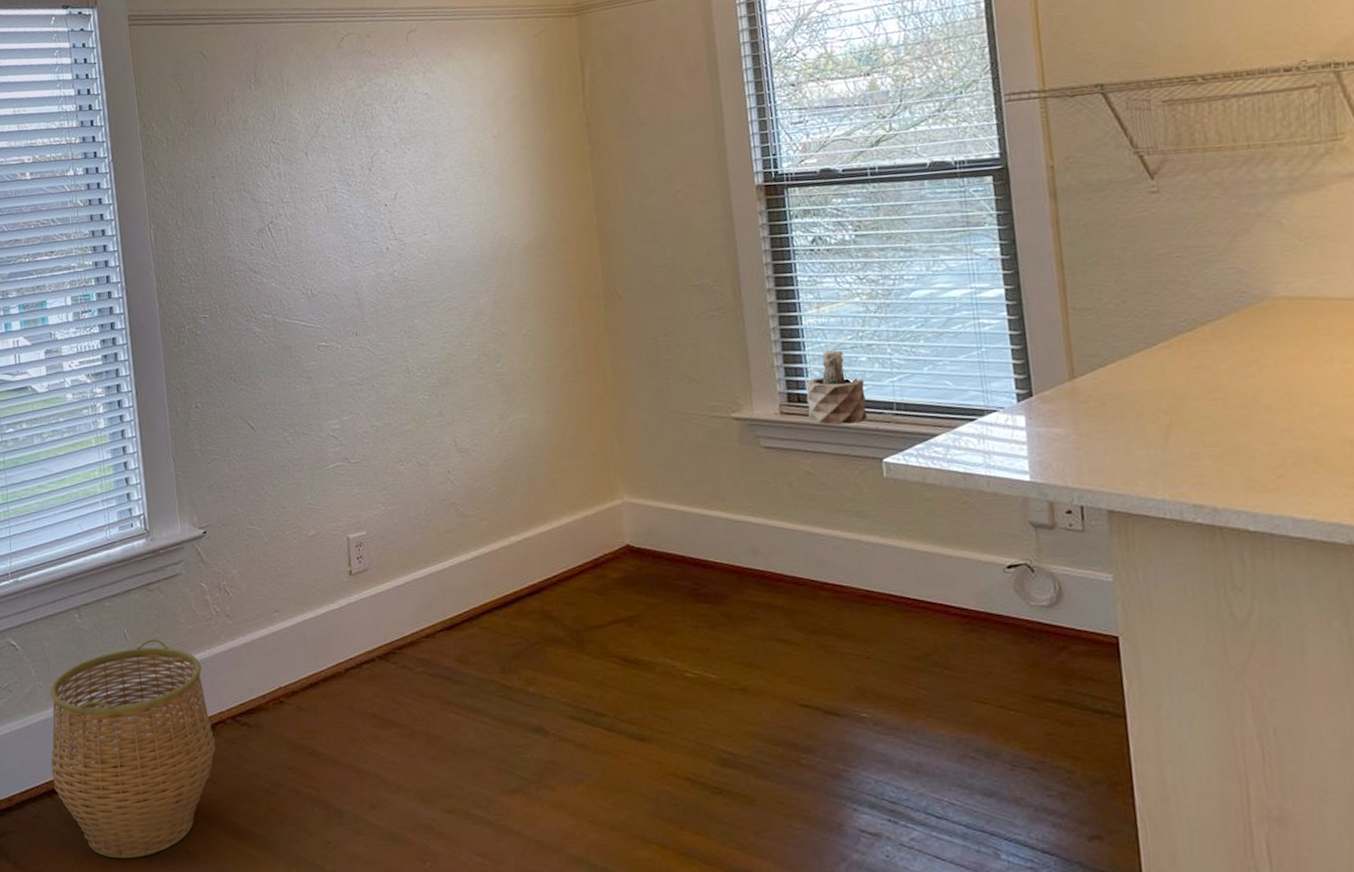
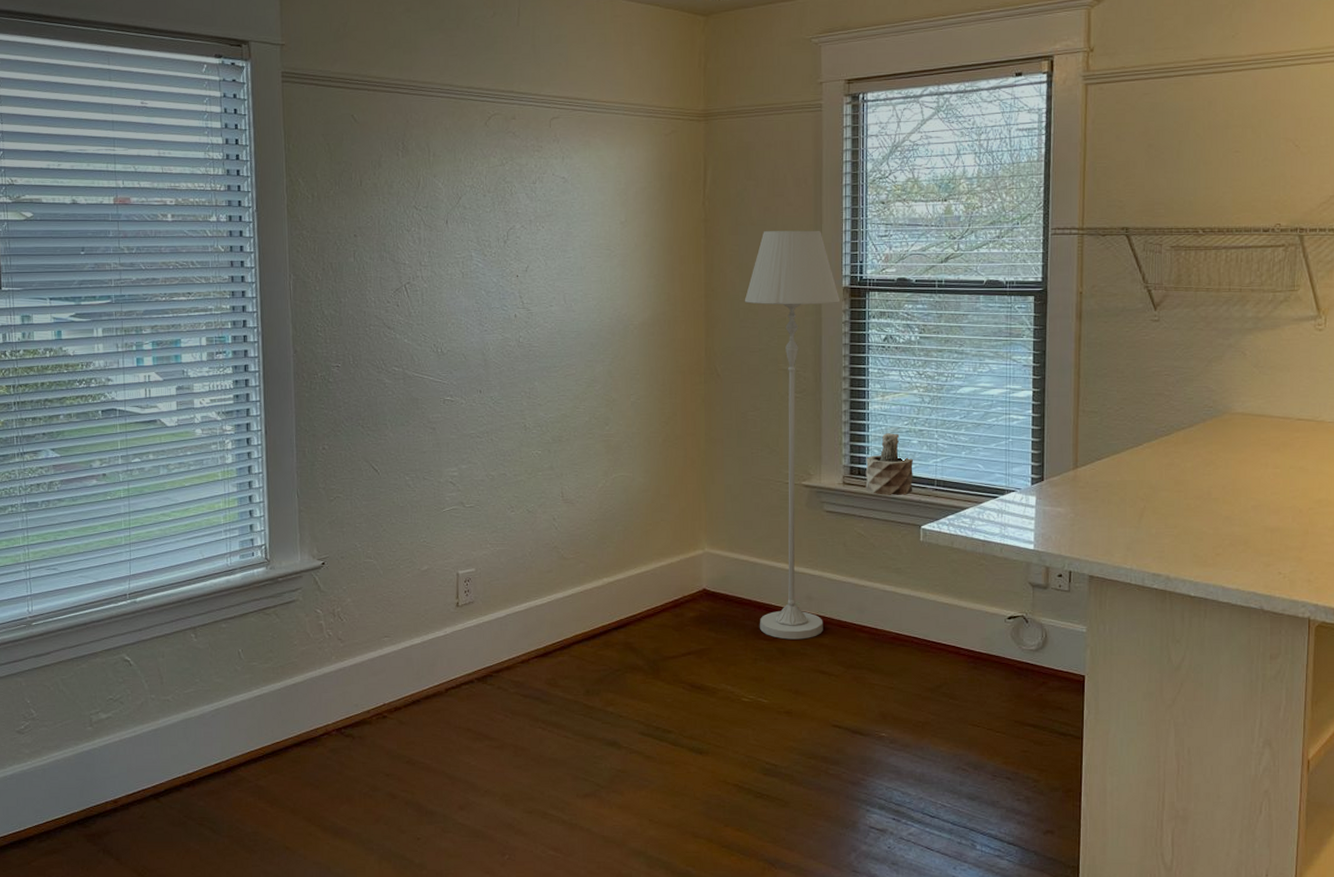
basket: present [50,639,216,859] -> none [158,658,320,854]
floor lamp: none [641,123,776,602] -> present [744,230,841,640]

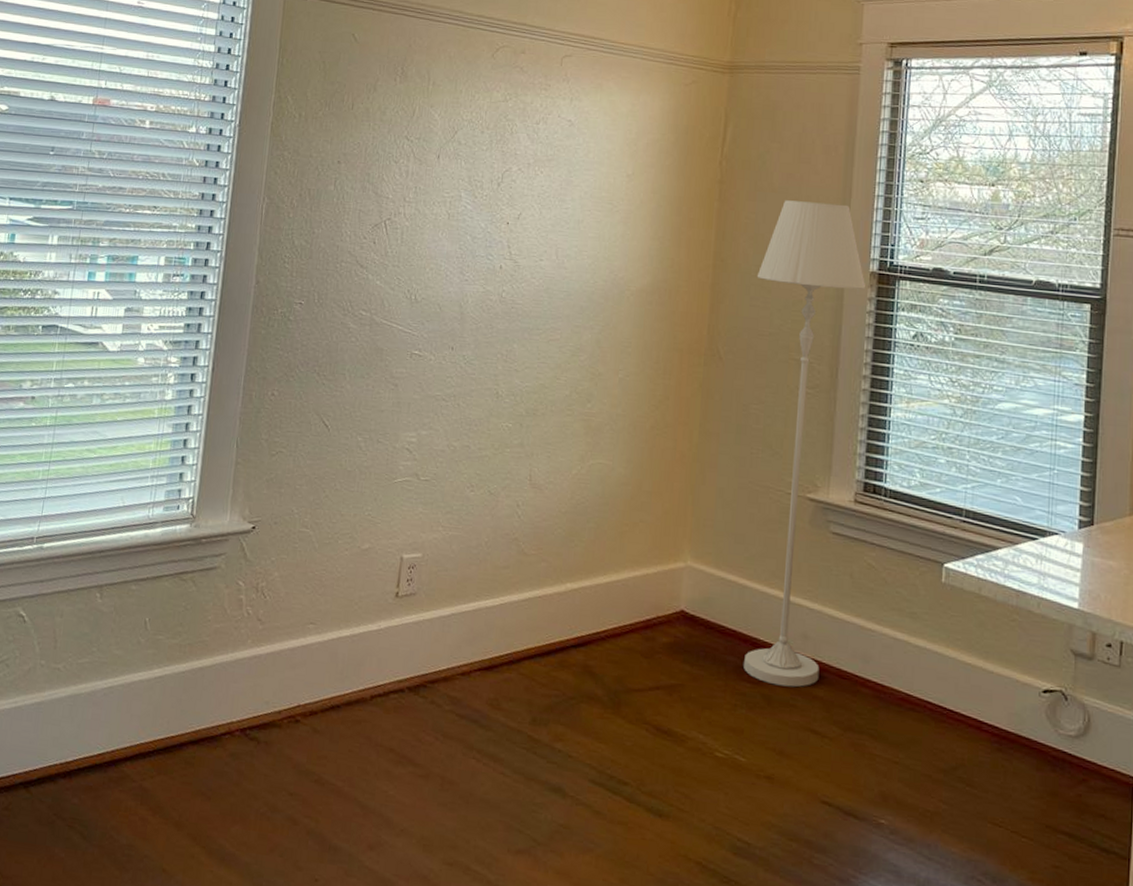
succulent plant: present [865,433,913,496] -> none [880,447,939,524]

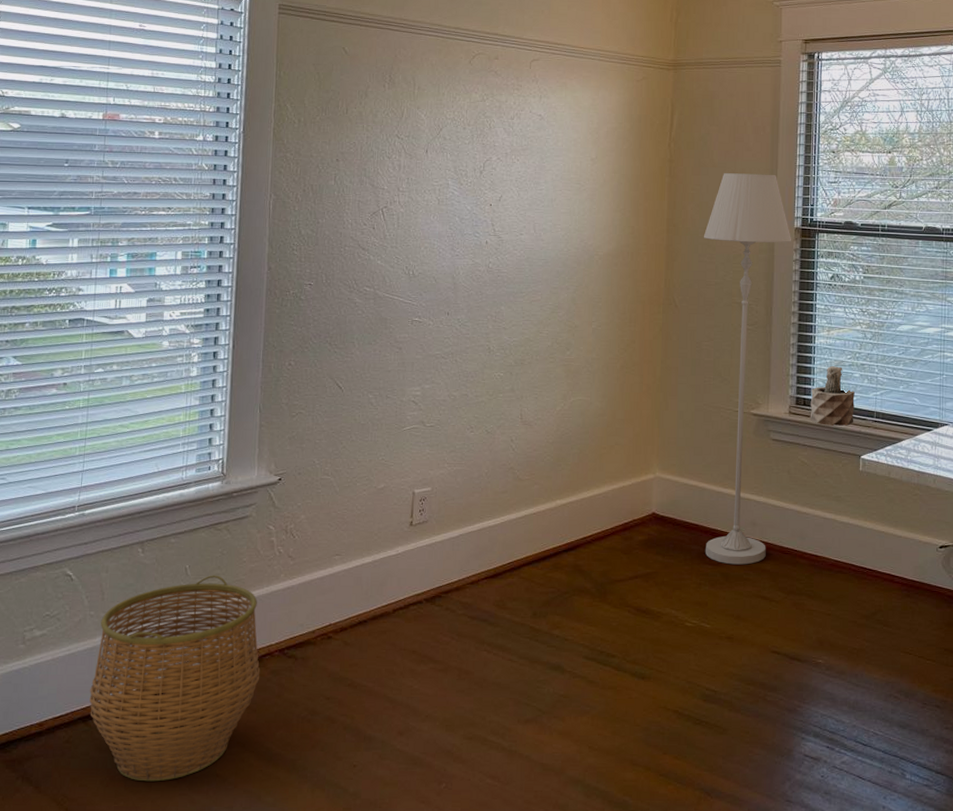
basket: none [32,632,220,869] -> present [89,575,261,782]
succulent plant: none [880,447,939,524] -> present [810,366,855,427]

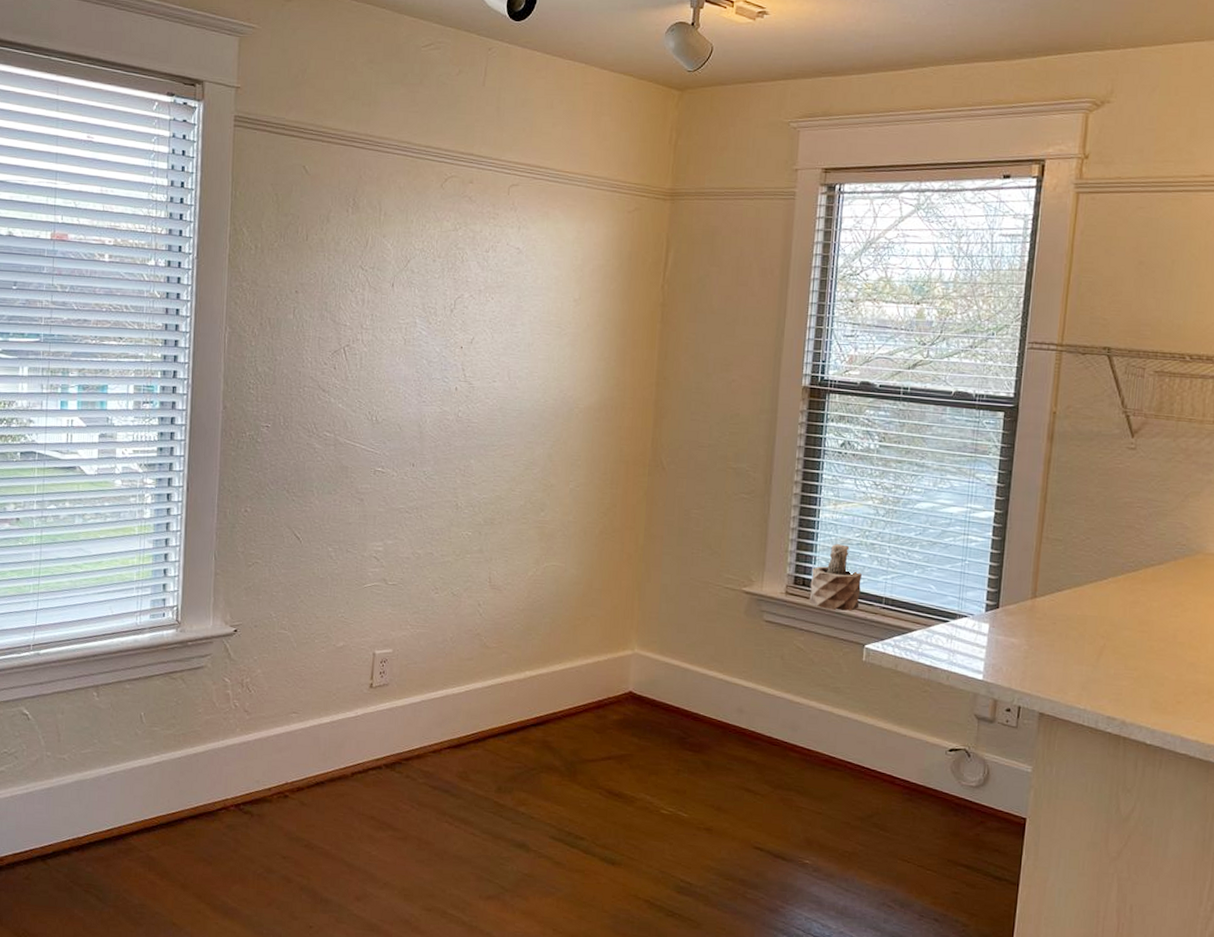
basket: present [89,575,261,782] -> none [47,724,216,925]
floor lamp: present [703,173,792,565] -> none [685,321,799,754]

